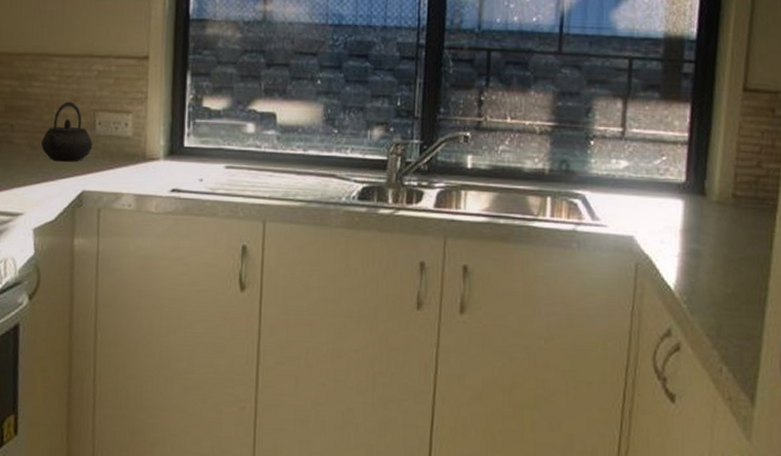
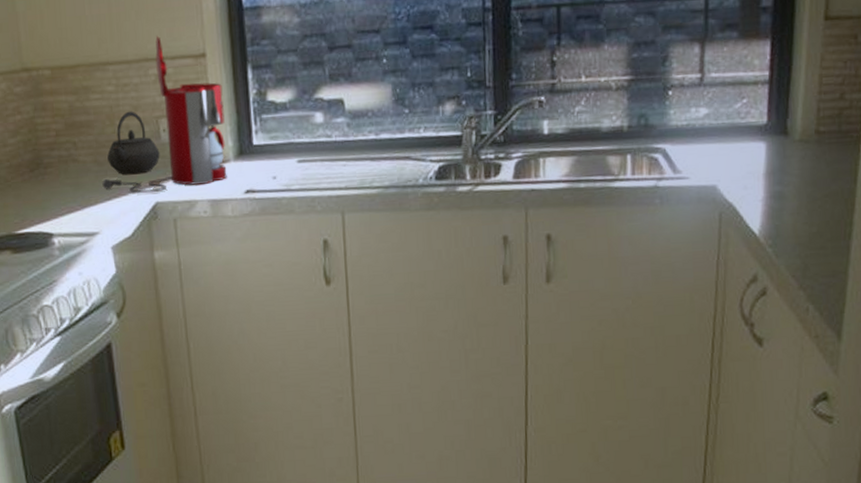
coffee maker: none [33,35,161,182] -> present [102,35,227,194]

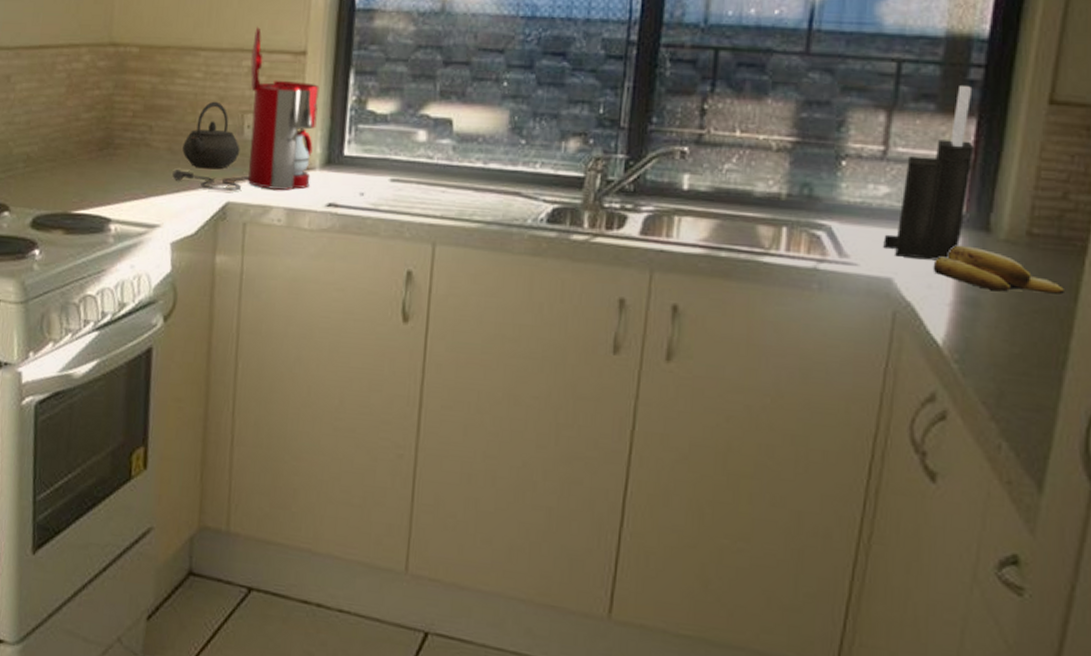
knife block: none [707,13,771,166] -> present [883,86,975,261]
banana: none [746,149,848,184] -> present [933,245,1066,295]

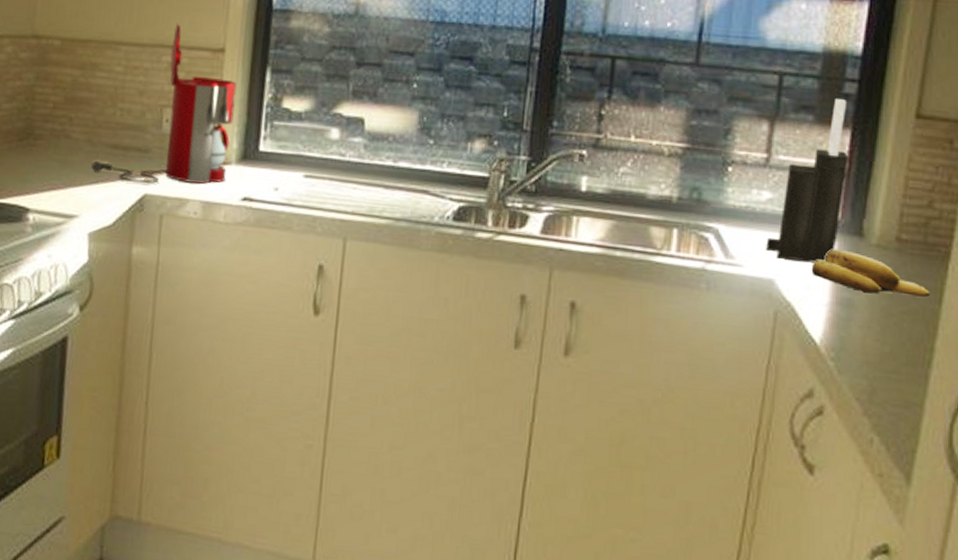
kettle: present [182,101,240,169] -> none [102,95,159,162]

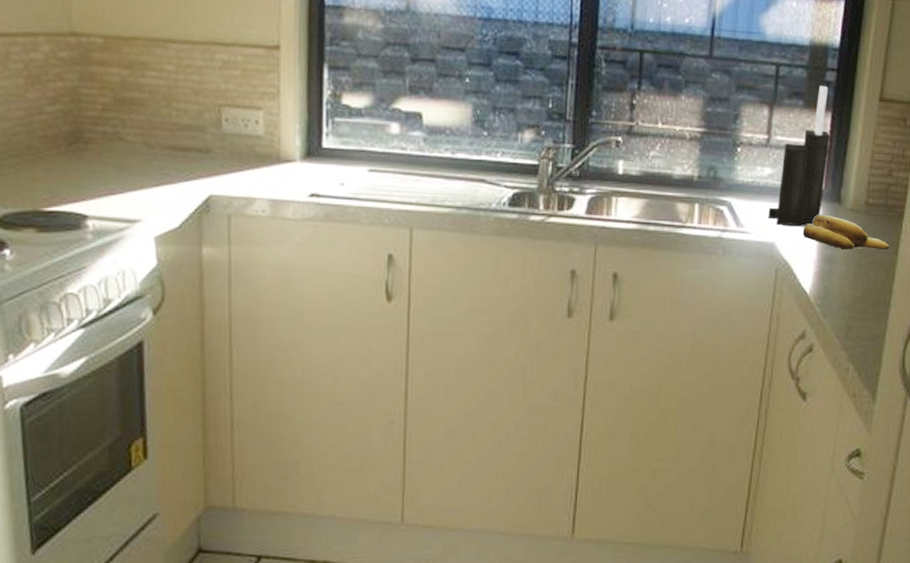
coffee maker: present [91,23,237,184] -> none [150,19,295,185]

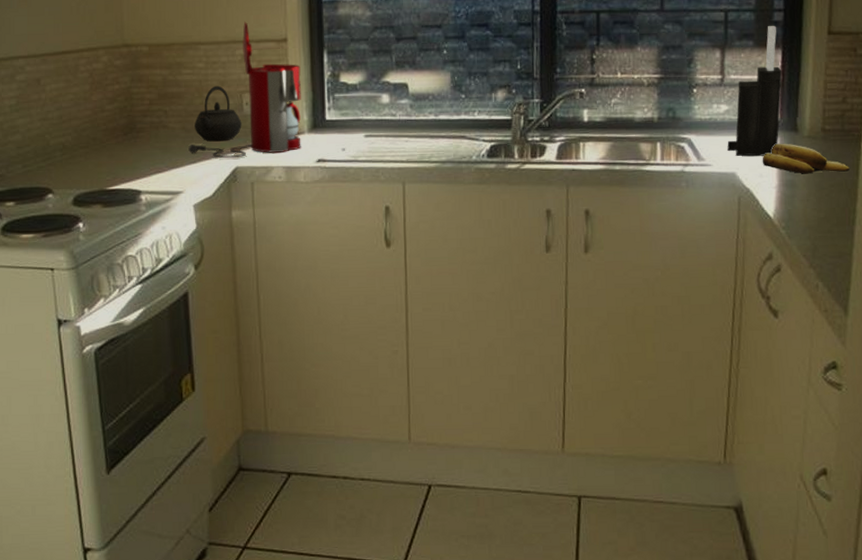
coffee maker: none [150,19,295,185] -> present [188,21,301,159]
kettle: none [159,94,219,163] -> present [195,85,242,142]

